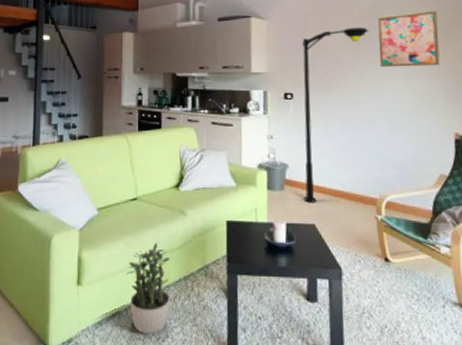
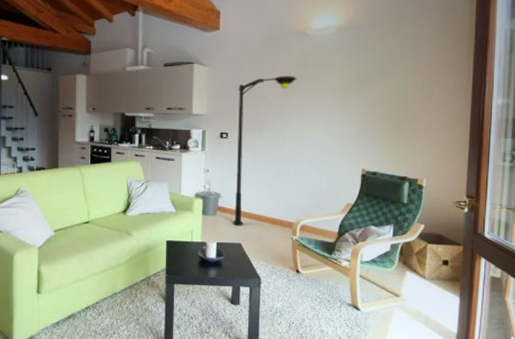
potted plant: present [126,243,170,335] -> none [80,259,118,332]
wall art: present [377,11,440,68] -> none [304,63,357,112]

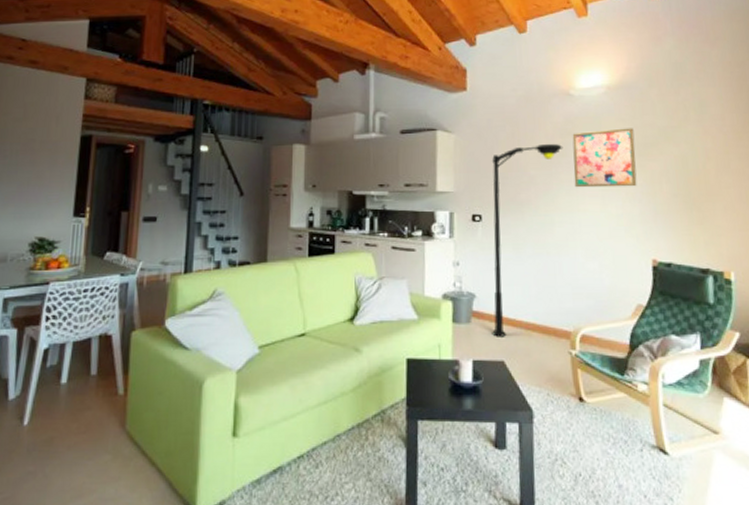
wall art: none [304,63,357,112] -> present [572,128,637,188]

